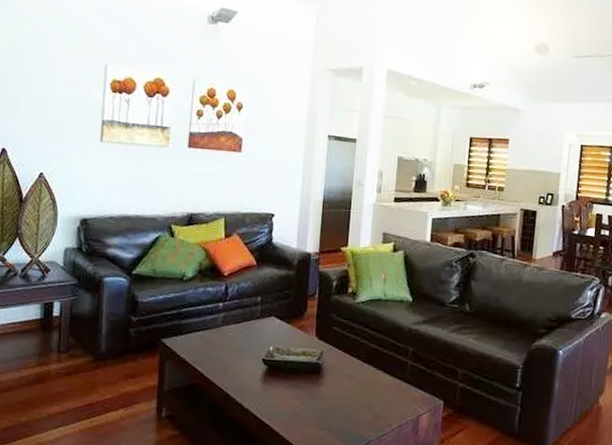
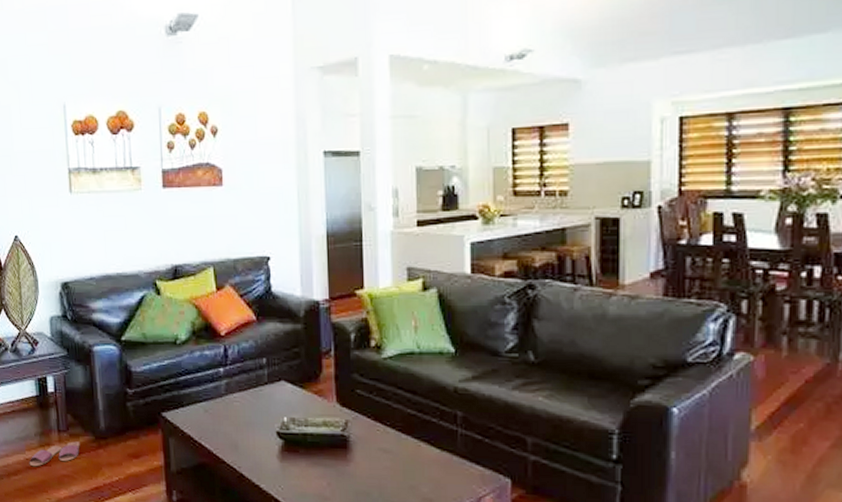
slippers: none [23,362,79,385] -> present [29,441,80,467]

